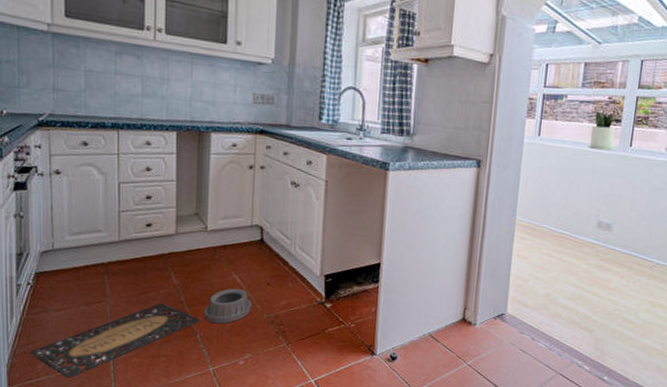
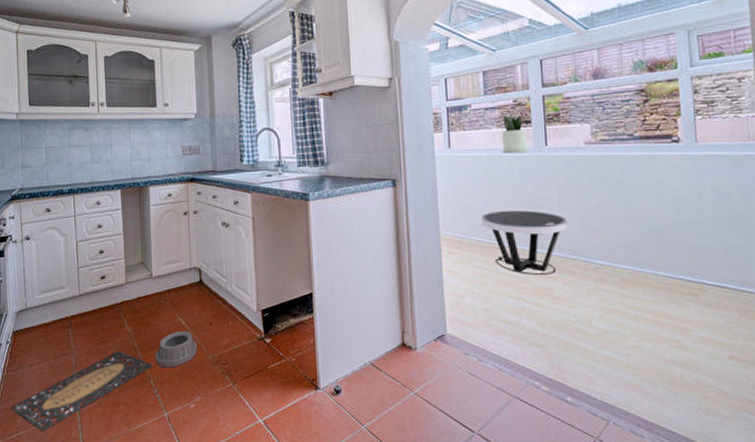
side table: none [557,203,635,268] -> present [481,210,567,275]

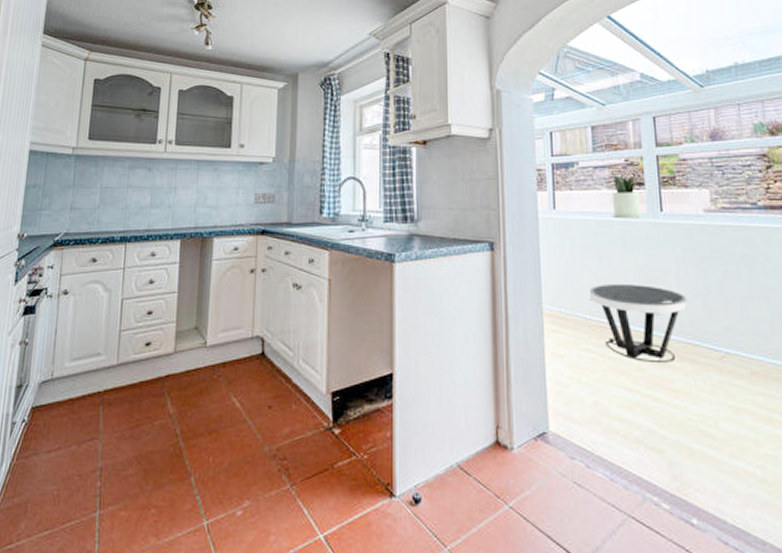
doormat: present [10,352,153,431] -> none [13,438,196,540]
pet bowl: present [155,330,198,368] -> none [199,414,252,462]

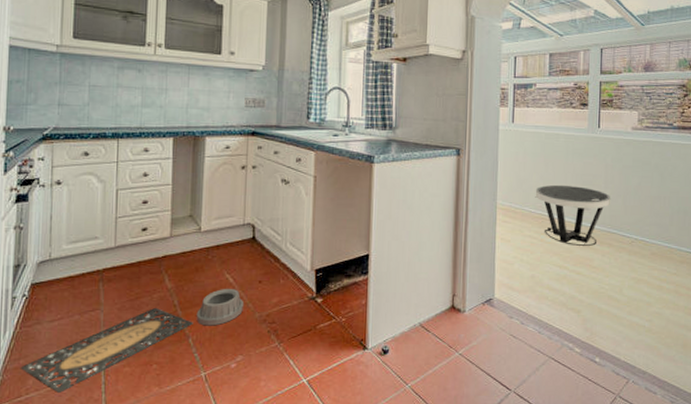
doormat: none [13,438,196,540] -> present [20,308,193,393]
pet bowl: none [199,414,252,462] -> present [196,288,244,326]
planter: present [611,173,644,219] -> none [559,96,585,133]

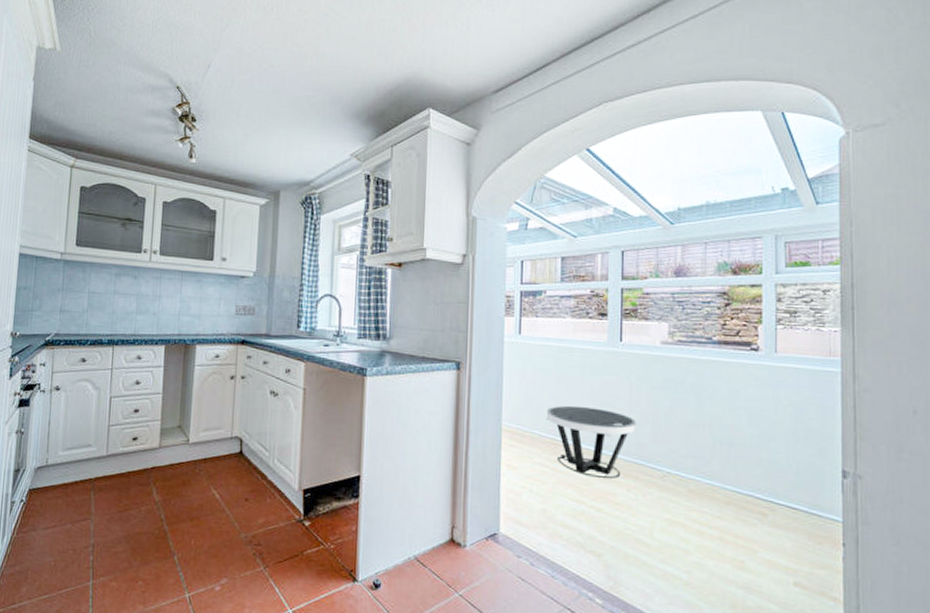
doormat: present [20,308,193,393] -> none [15,521,179,603]
pet bowl: present [196,288,244,326] -> none [182,504,230,545]

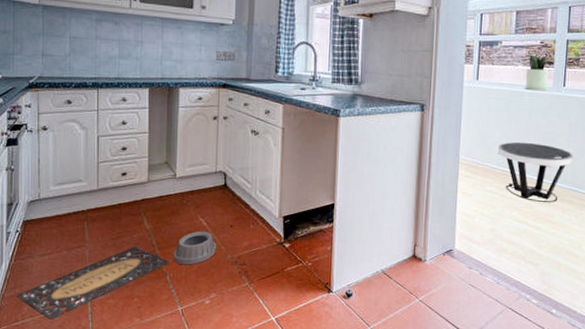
doormat: none [15,521,179,603] -> present [16,247,170,320]
pet bowl: none [182,504,230,545] -> present [173,231,217,265]
planter: none [573,304,604,347] -> present [523,54,549,92]

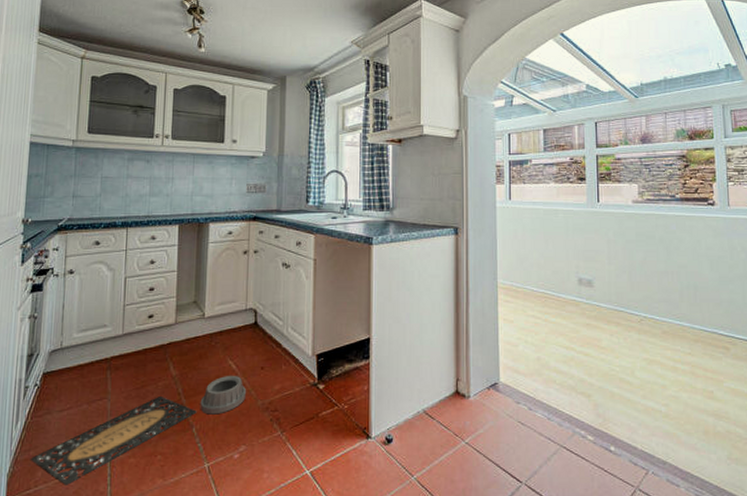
side table: present [497,142,573,202] -> none [536,261,615,325]
planter: present [523,54,549,92] -> none [557,170,584,208]

